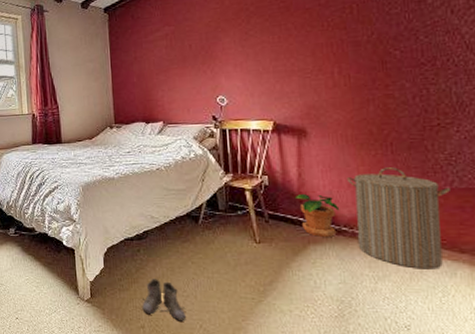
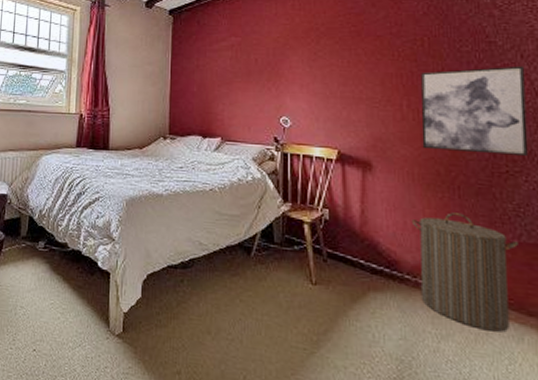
boots: present [142,278,187,321] -> none [180,315,229,370]
potted plant: present [294,194,340,238] -> none [355,233,403,286]
wall art: none [351,21,460,112] -> present [421,65,529,156]

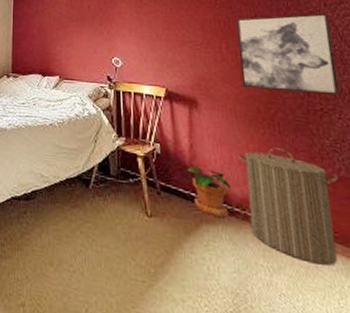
potted plant: none [355,233,403,286] -> present [186,167,232,218]

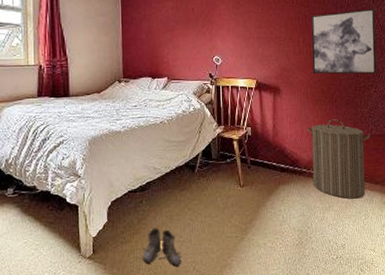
boots: none [24,246,72,303] -> present [142,227,182,266]
potted plant: present [186,167,232,218] -> none [270,142,302,179]

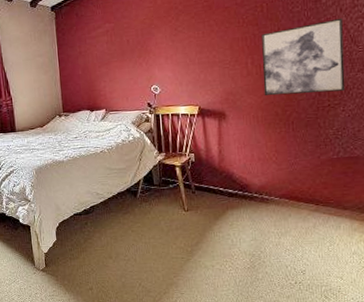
boots: present [142,227,182,266] -> none [90,247,128,282]
laundry hamper: present [306,119,371,199] -> none [257,142,338,225]

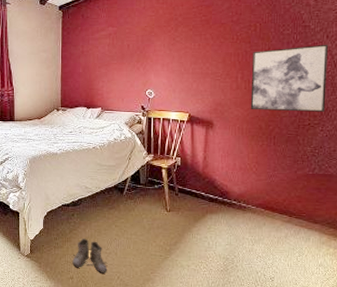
boots: none [90,247,128,282] -> present [72,238,108,274]

